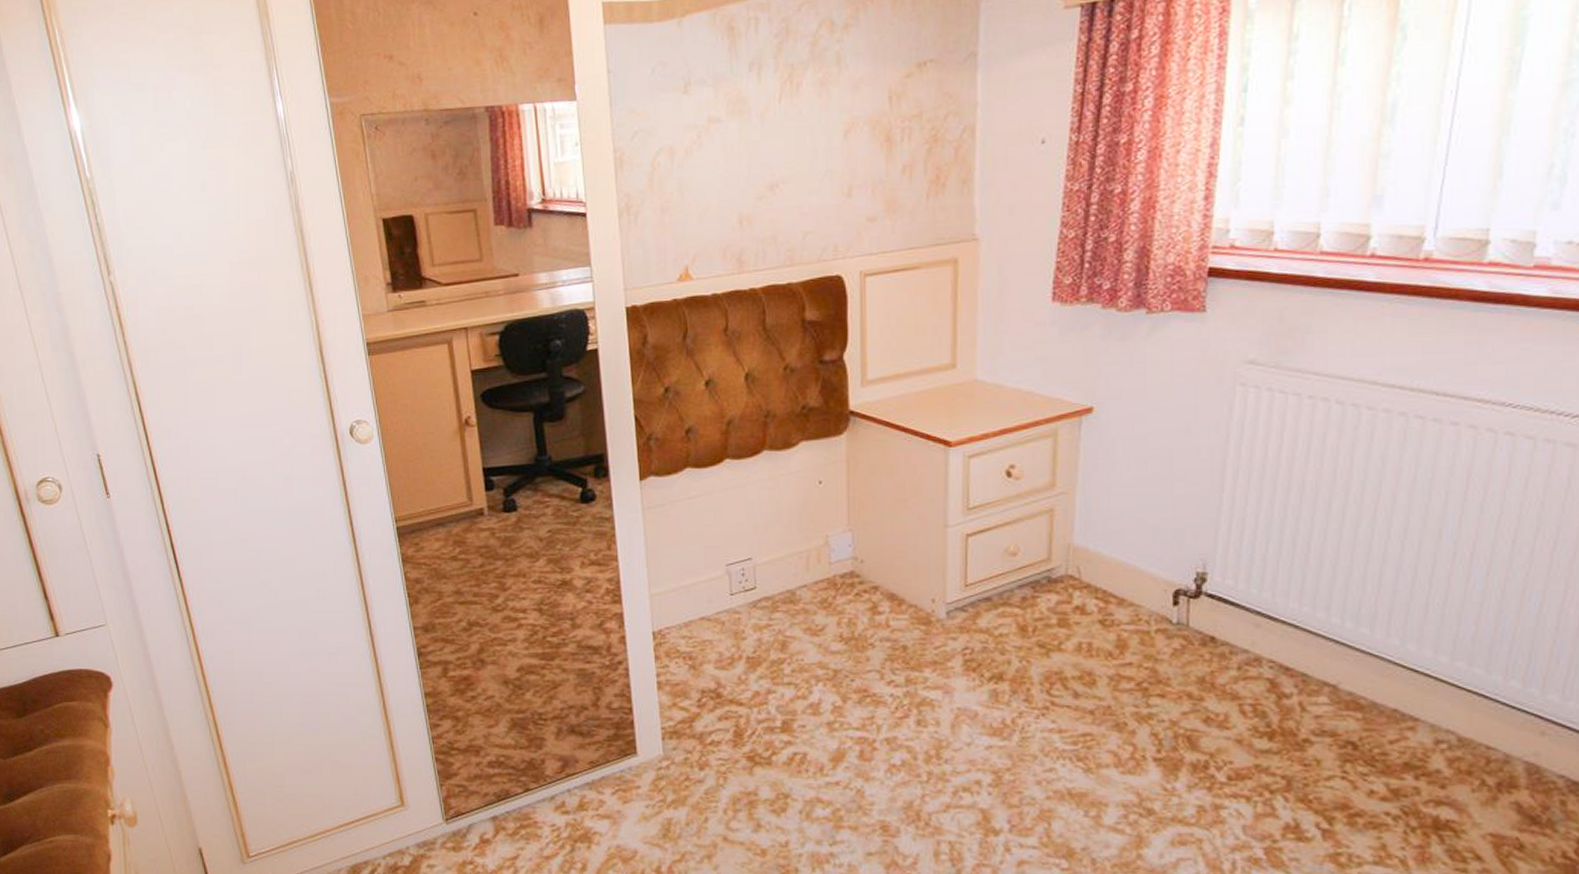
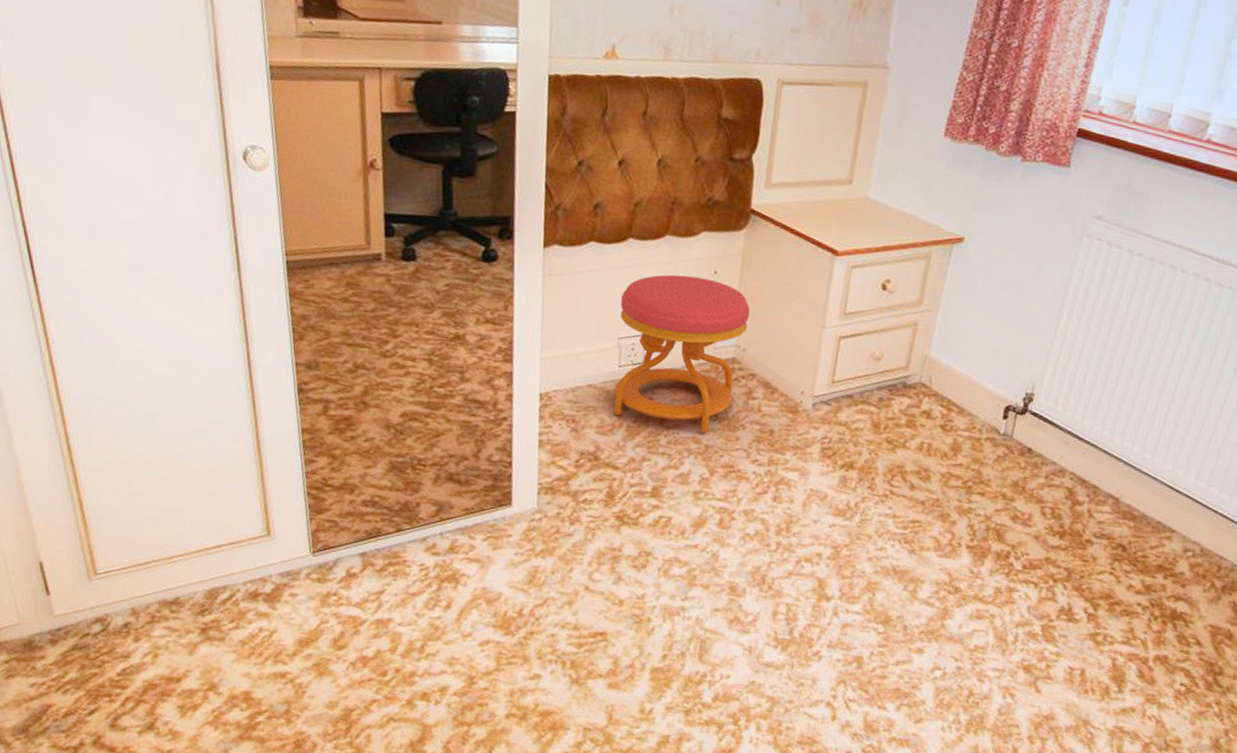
stool: none [725,490,863,657] -> present [613,274,750,433]

